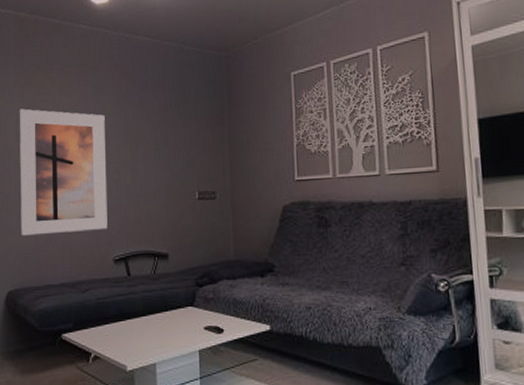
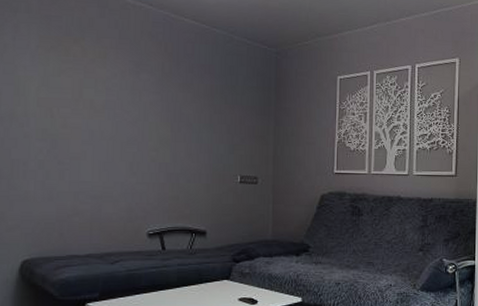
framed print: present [19,109,108,236] -> none [40,74,144,205]

